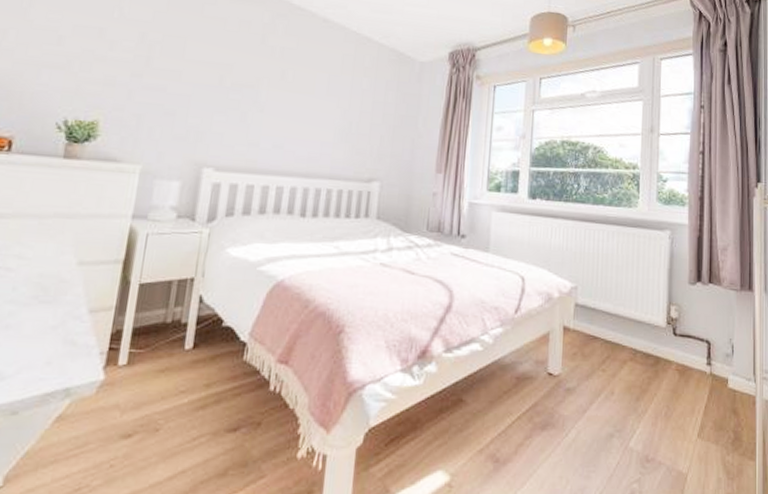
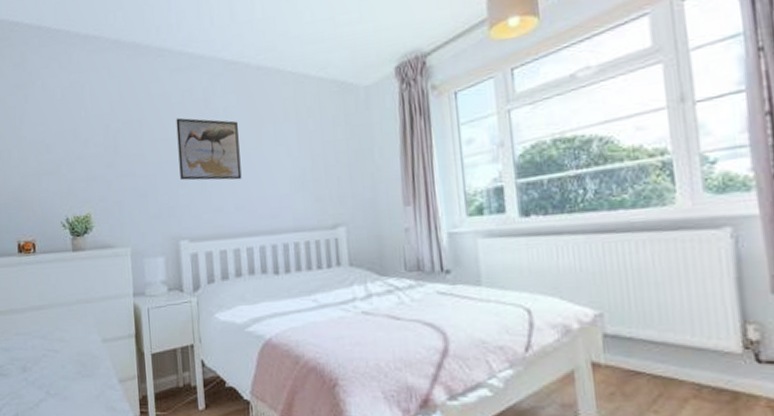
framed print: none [218,45,294,119] -> present [176,117,242,181]

